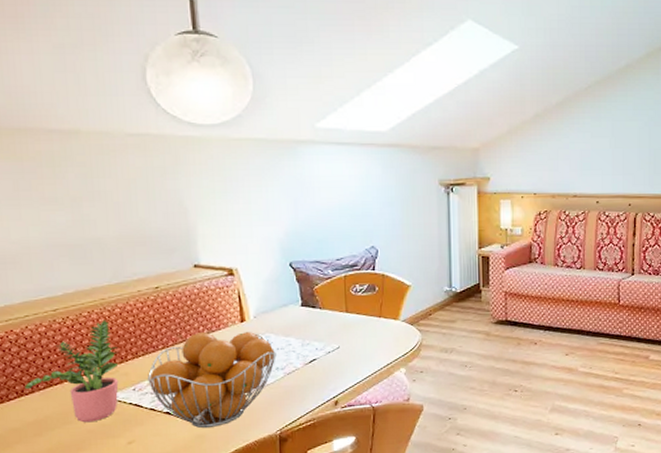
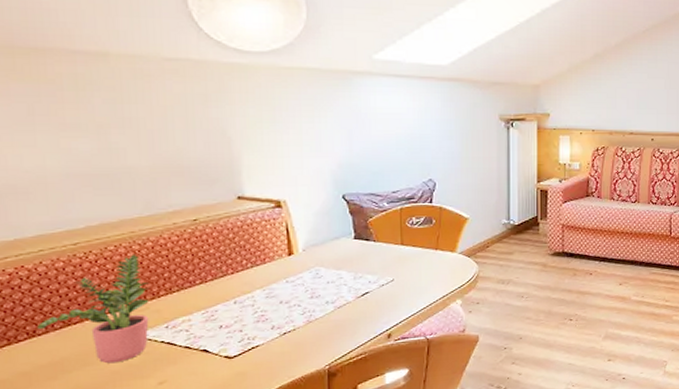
fruit basket: present [147,332,276,429] -> none [181,265,326,366]

